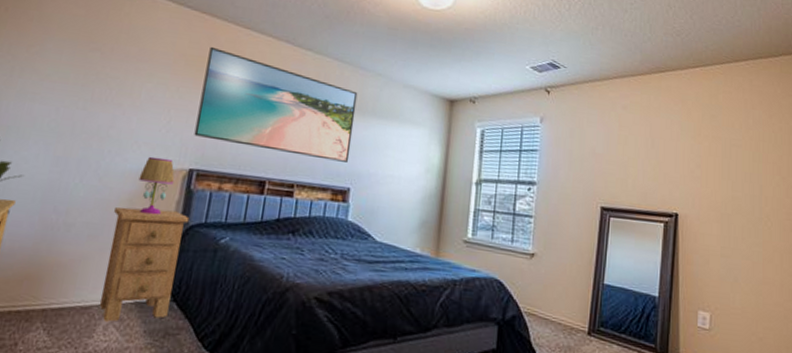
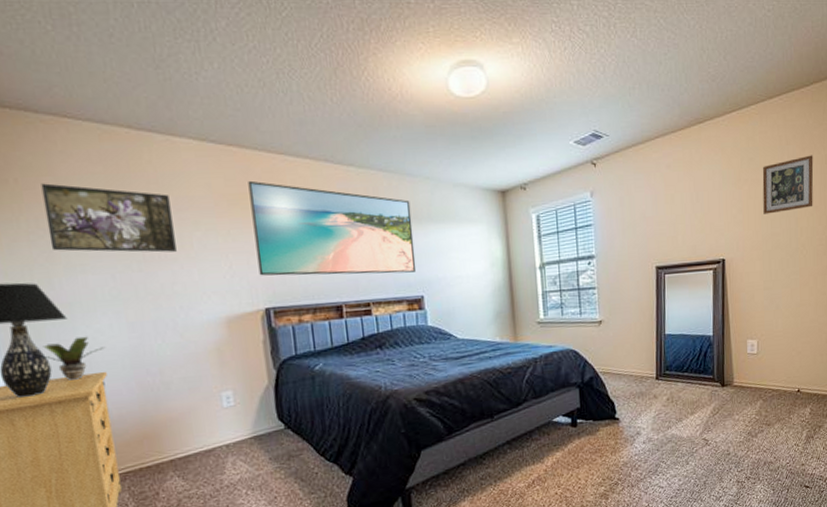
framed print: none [12,15,135,98] -> present [41,183,177,253]
nightstand: present [99,207,190,322] -> none [206,350,286,458]
table lamp: present [138,156,175,215] -> none [218,302,255,359]
picture frame: none [724,123,781,178] -> present [762,155,814,214]

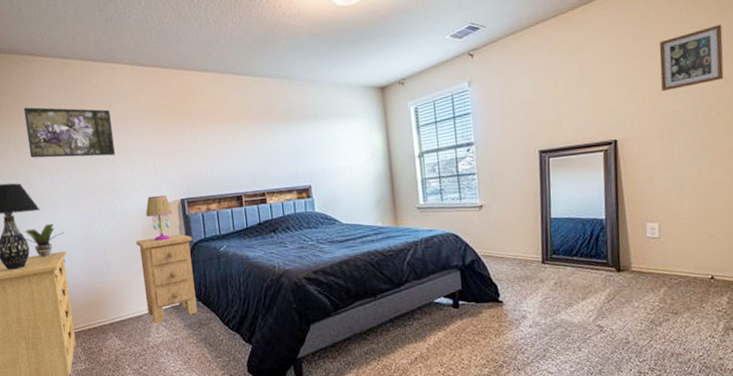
nightstand: none [206,350,286,458] -> present [136,234,198,324]
table lamp: none [218,302,255,359] -> present [146,195,173,242]
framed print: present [248,180,417,276] -> none [167,94,305,172]

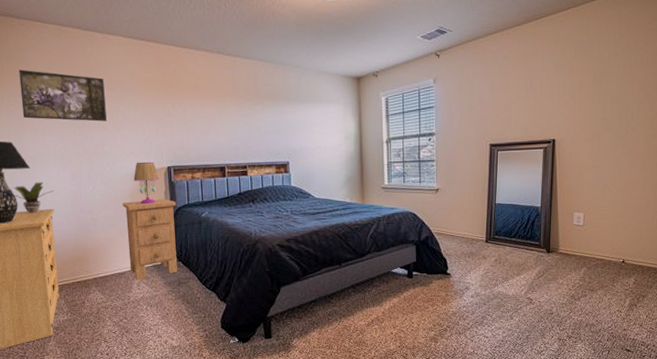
picture frame: present [659,24,724,91] -> none [595,47,647,100]

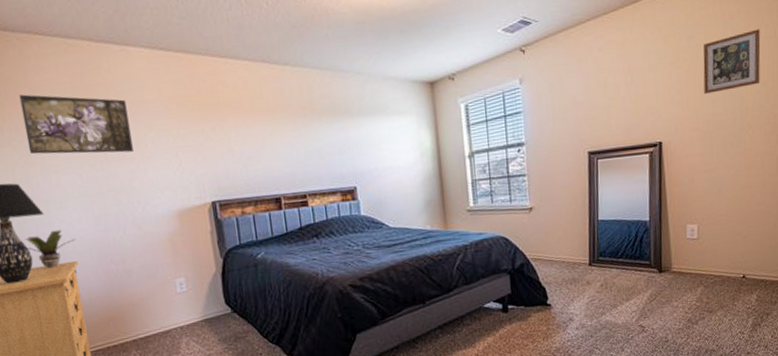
nightstand: present [123,199,177,281] -> none [161,240,233,339]
table lamp: present [133,161,159,204] -> none [171,197,203,249]
picture frame: none [595,47,647,100] -> present [703,29,761,94]

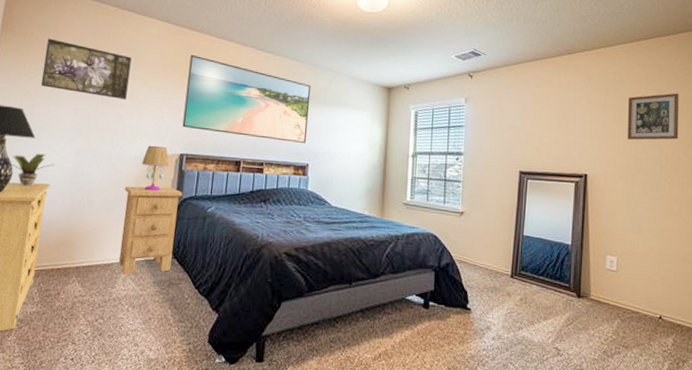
nightstand: none [161,240,233,339] -> present [118,186,183,276]
table lamp: none [171,197,203,249] -> present [142,145,169,192]
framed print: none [193,83,349,172] -> present [182,54,311,143]

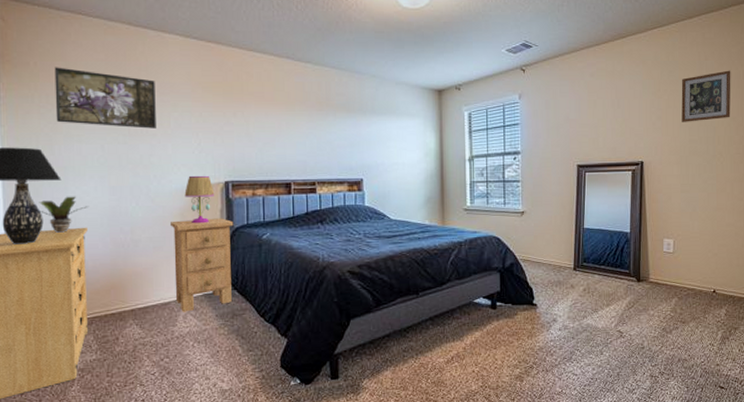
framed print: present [182,54,311,143] -> none [221,72,358,158]

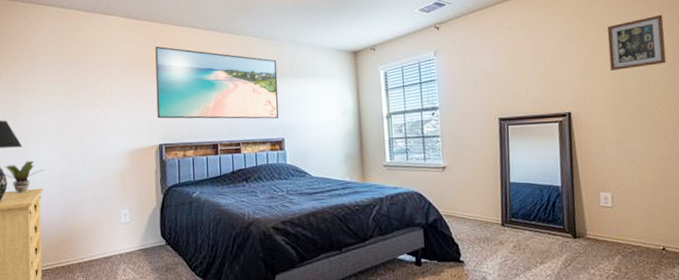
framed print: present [54,67,156,129] -> none [19,50,100,100]
nightstand: present [171,218,234,312] -> none [112,178,167,266]
table lamp: present [184,175,215,224] -> none [124,139,150,184]
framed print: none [221,72,358,158] -> present [155,46,279,119]

